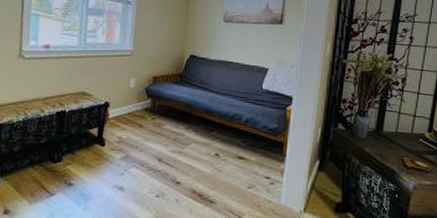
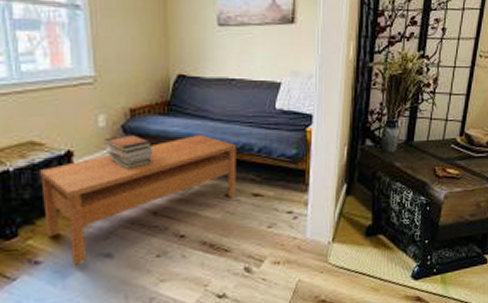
coffee table: none [81,101,229,192] -> present [40,134,236,266]
book stack: none [132,94,166,122] -> present [104,133,154,170]

